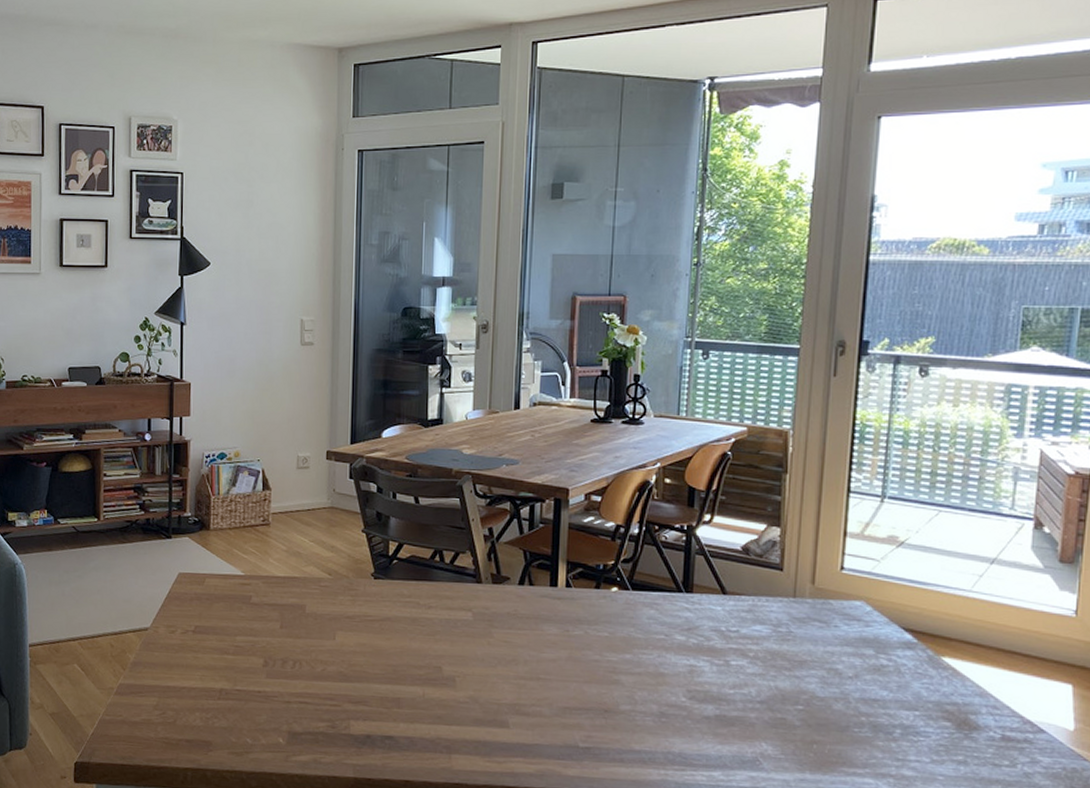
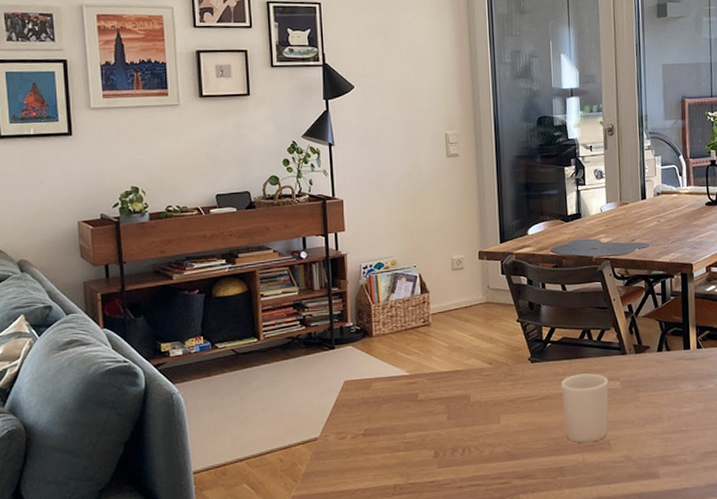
mug: none [405,598,459,676] -> present [561,373,609,443]

